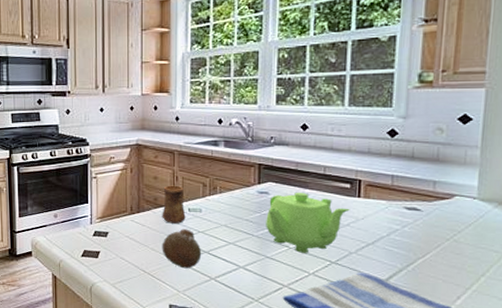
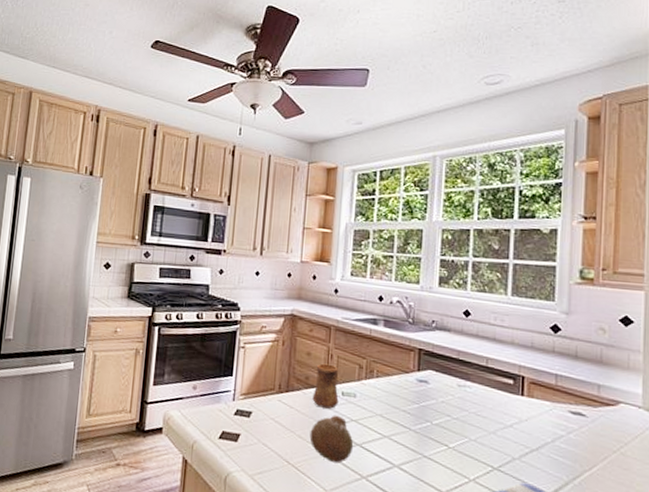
teapot: present [266,192,350,253] -> none [424,383,513,455]

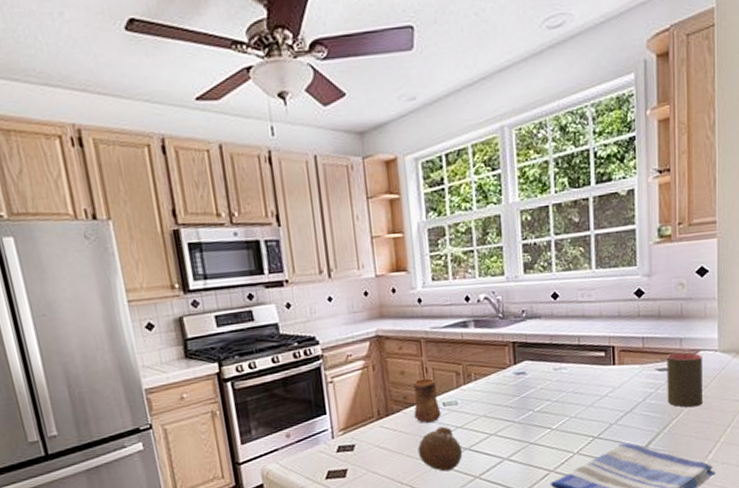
cup: none [580,398,623,465] -> present [666,352,702,408]

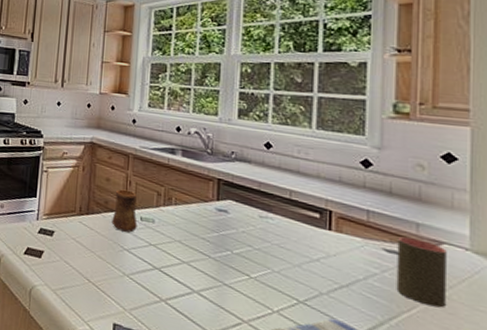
fruit: present [417,426,463,472] -> none [109,238,153,285]

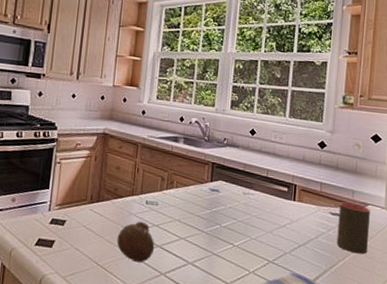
fruit: none [109,238,153,285] -> present [116,221,155,263]
cup: present [111,189,137,233] -> none [120,176,143,216]

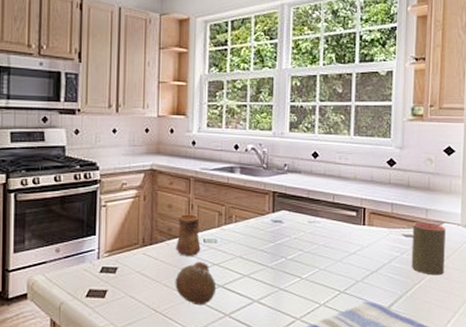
cup: none [120,176,143,216] -> present [176,214,201,256]

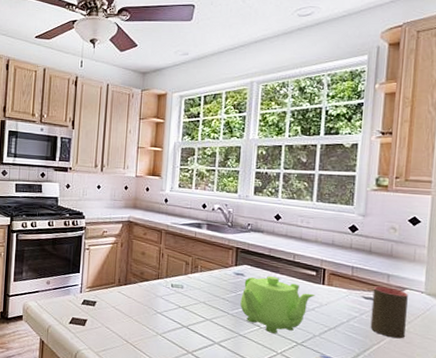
fruit: present [175,261,217,306] -> none [144,303,182,342]
cup: present [176,214,201,256] -> none [146,261,169,298]
teapot: none [279,220,356,283] -> present [240,275,315,334]

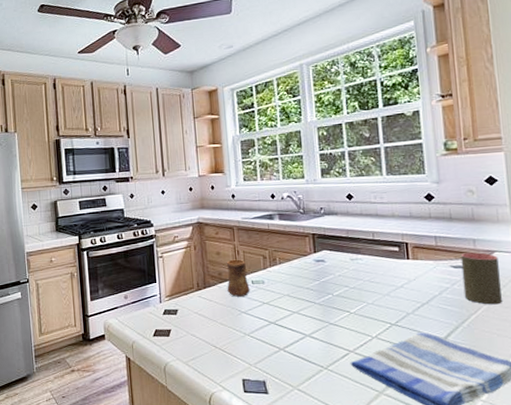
cup: none [146,261,169,298] -> present [226,259,250,297]
teapot: present [240,275,315,334] -> none [325,257,402,317]

